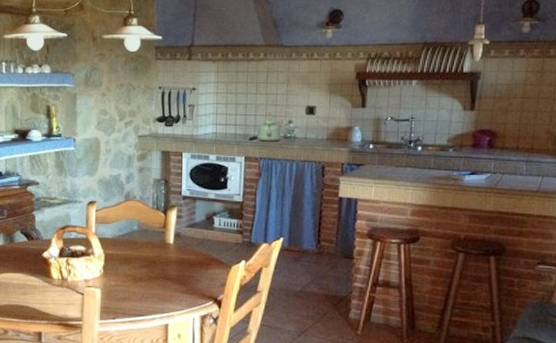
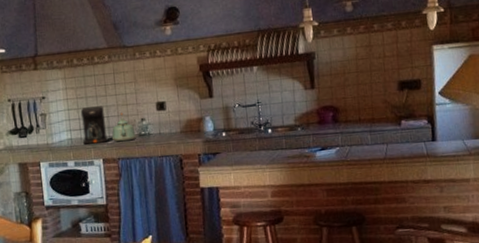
coffee maker: none [228,103,252,140] -> present [80,106,108,145]

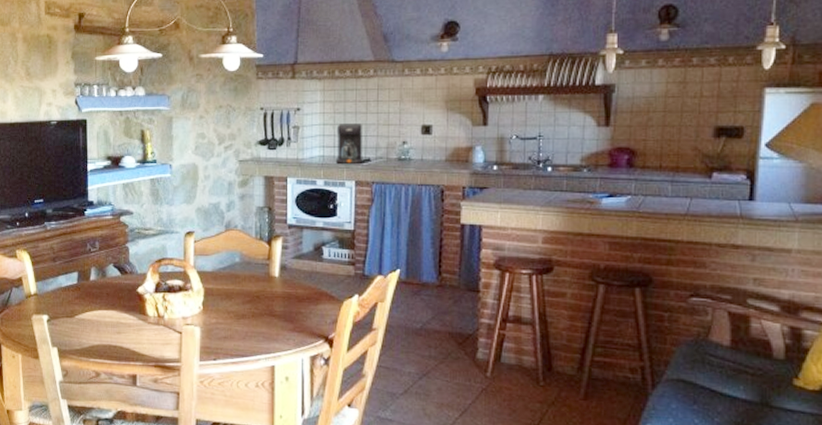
kettle: present [111,112,136,142] -> none [367,132,395,165]

